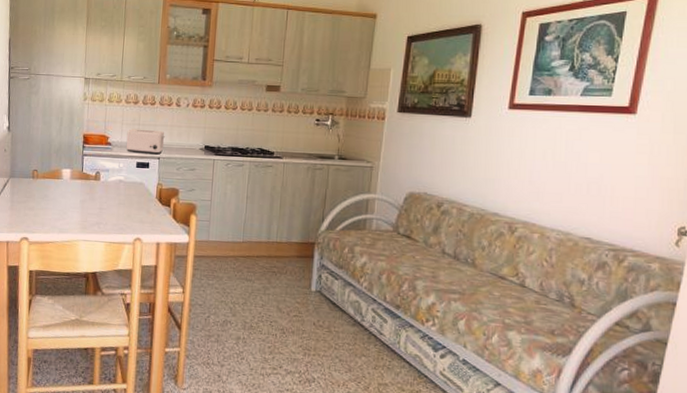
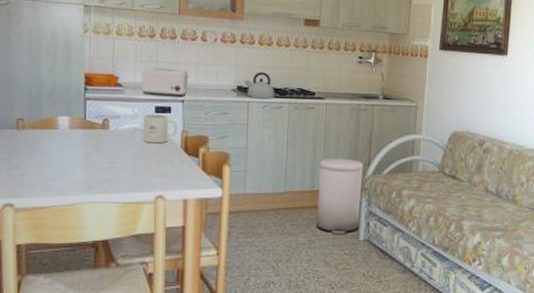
mug: none [126,168,154,194] -> present [142,114,177,144]
kettle: none [211,133,238,158] -> present [244,72,276,99]
pedal bin: none [270,212,317,284] -> present [316,158,363,234]

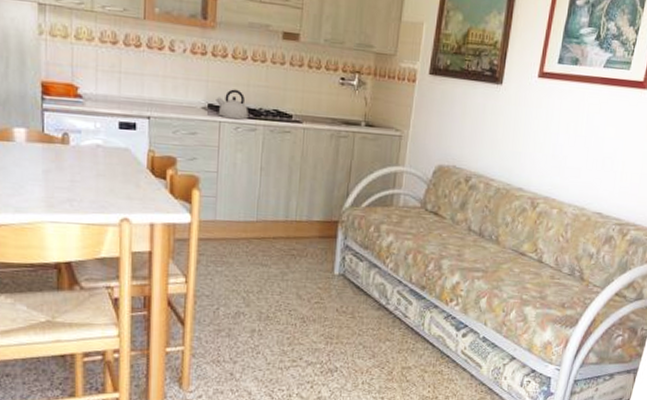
toaster: present [141,67,189,97] -> none [103,77,156,113]
mug: present [142,114,177,144] -> none [105,130,143,163]
pedal bin: present [316,158,363,234] -> none [289,187,341,267]

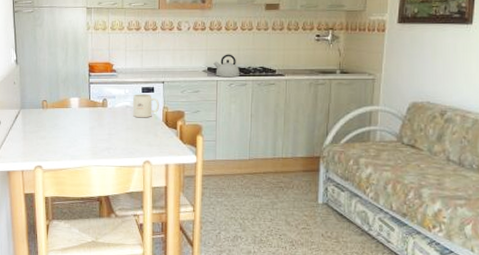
mug: none [105,130,143,163] -> present [132,94,159,118]

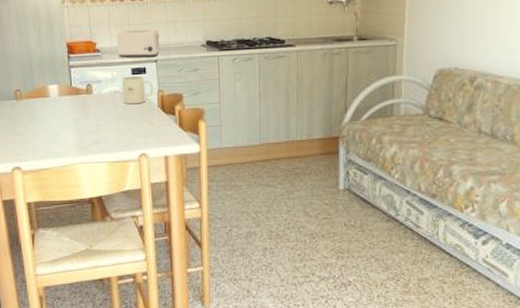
toaster: none [130,54,168,79] -> present [116,29,161,58]
kettle: present [213,54,241,78] -> none [213,24,245,52]

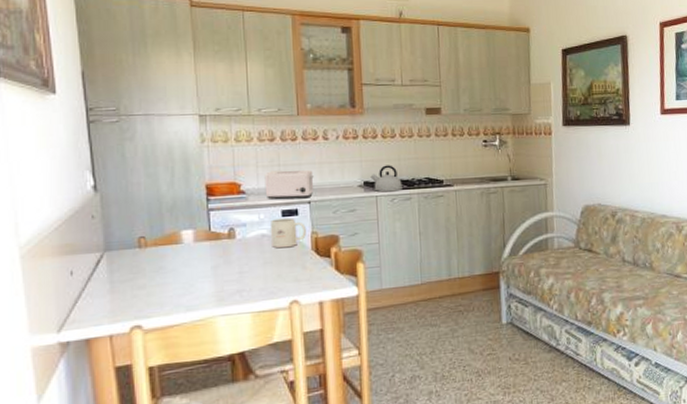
kettle: none [213,24,245,52] -> present [370,165,404,193]

